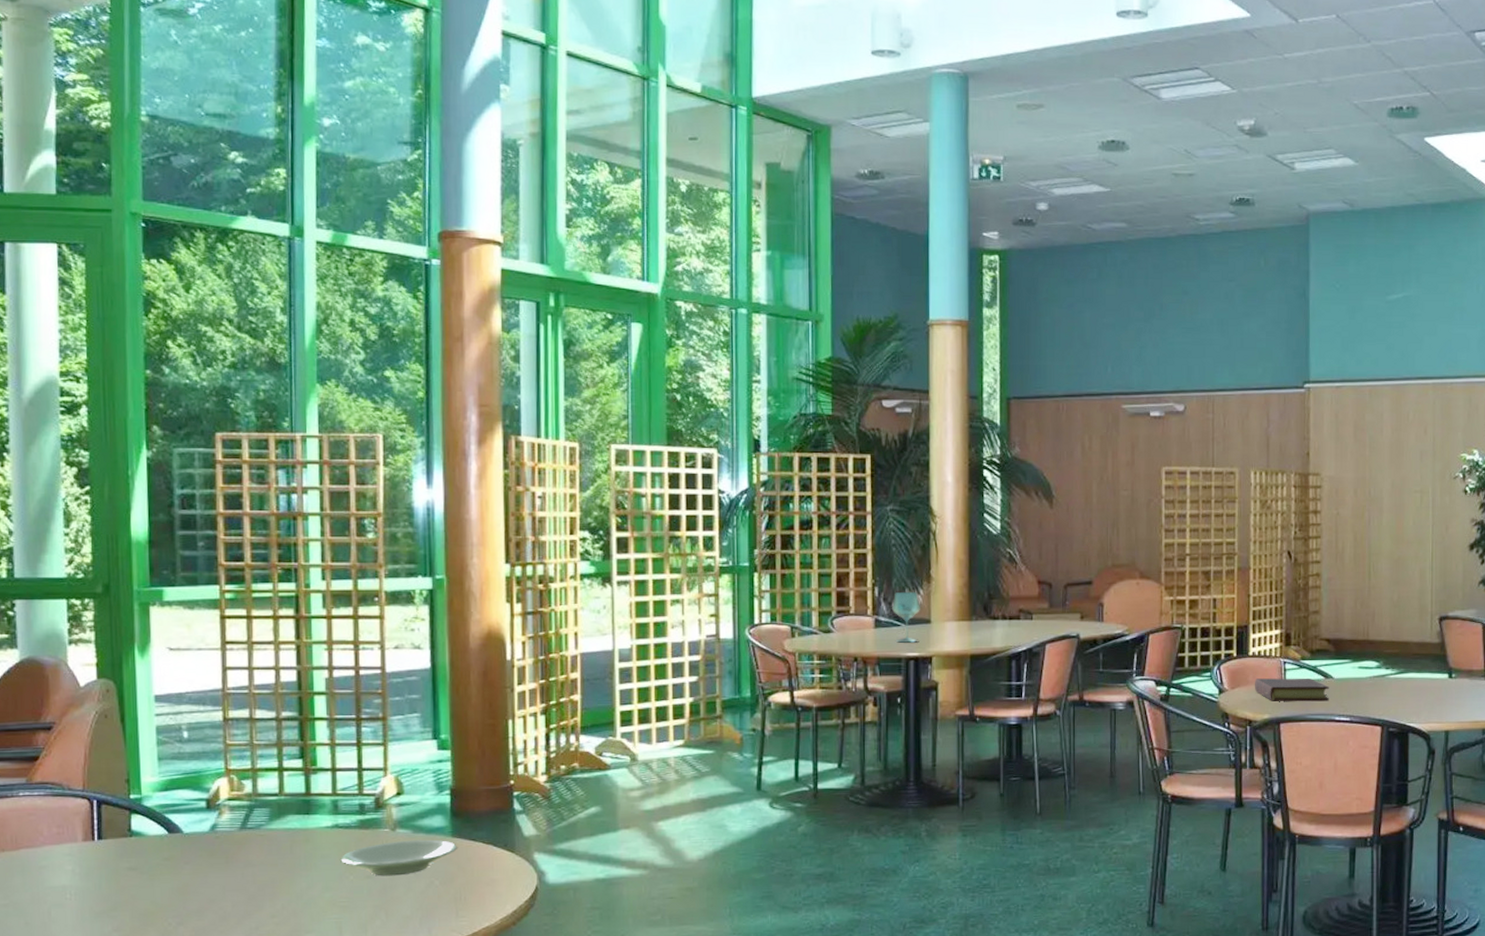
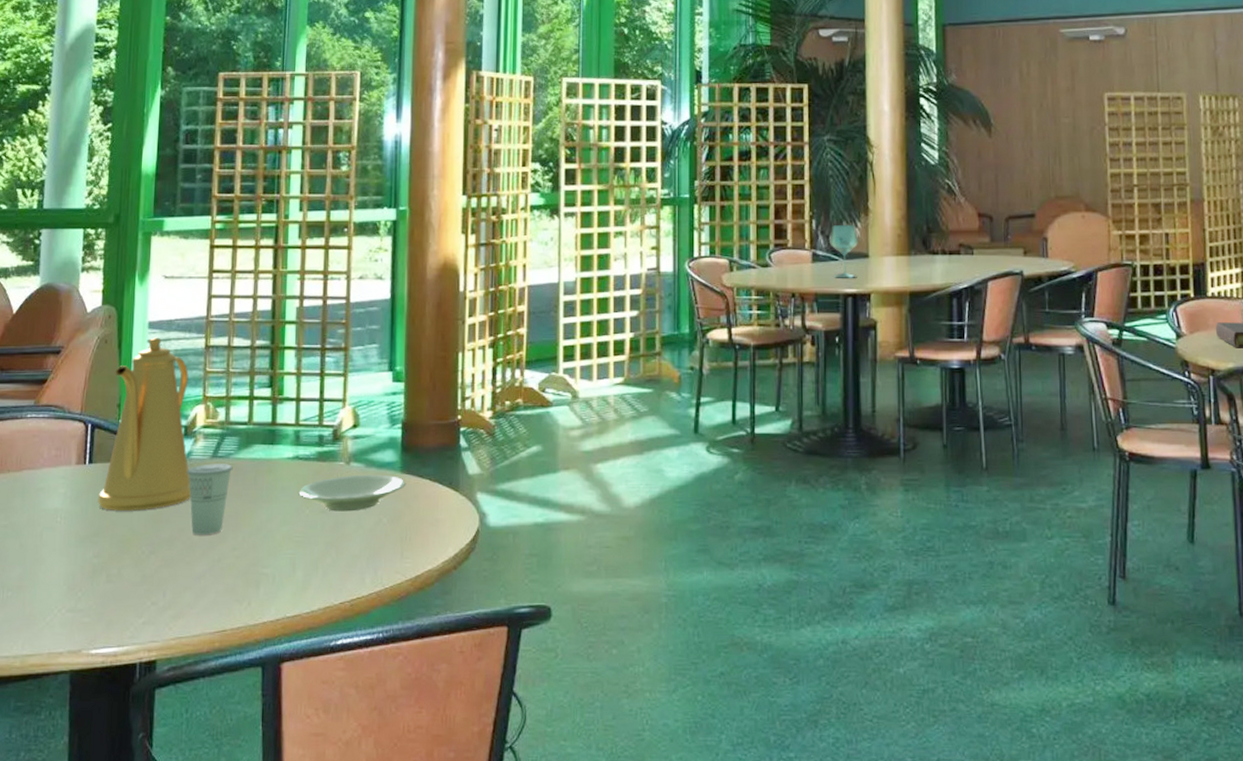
coffee pot: none [112,710,219,885] -> present [97,337,191,511]
cup: none [213,835,265,905] -> present [187,464,233,535]

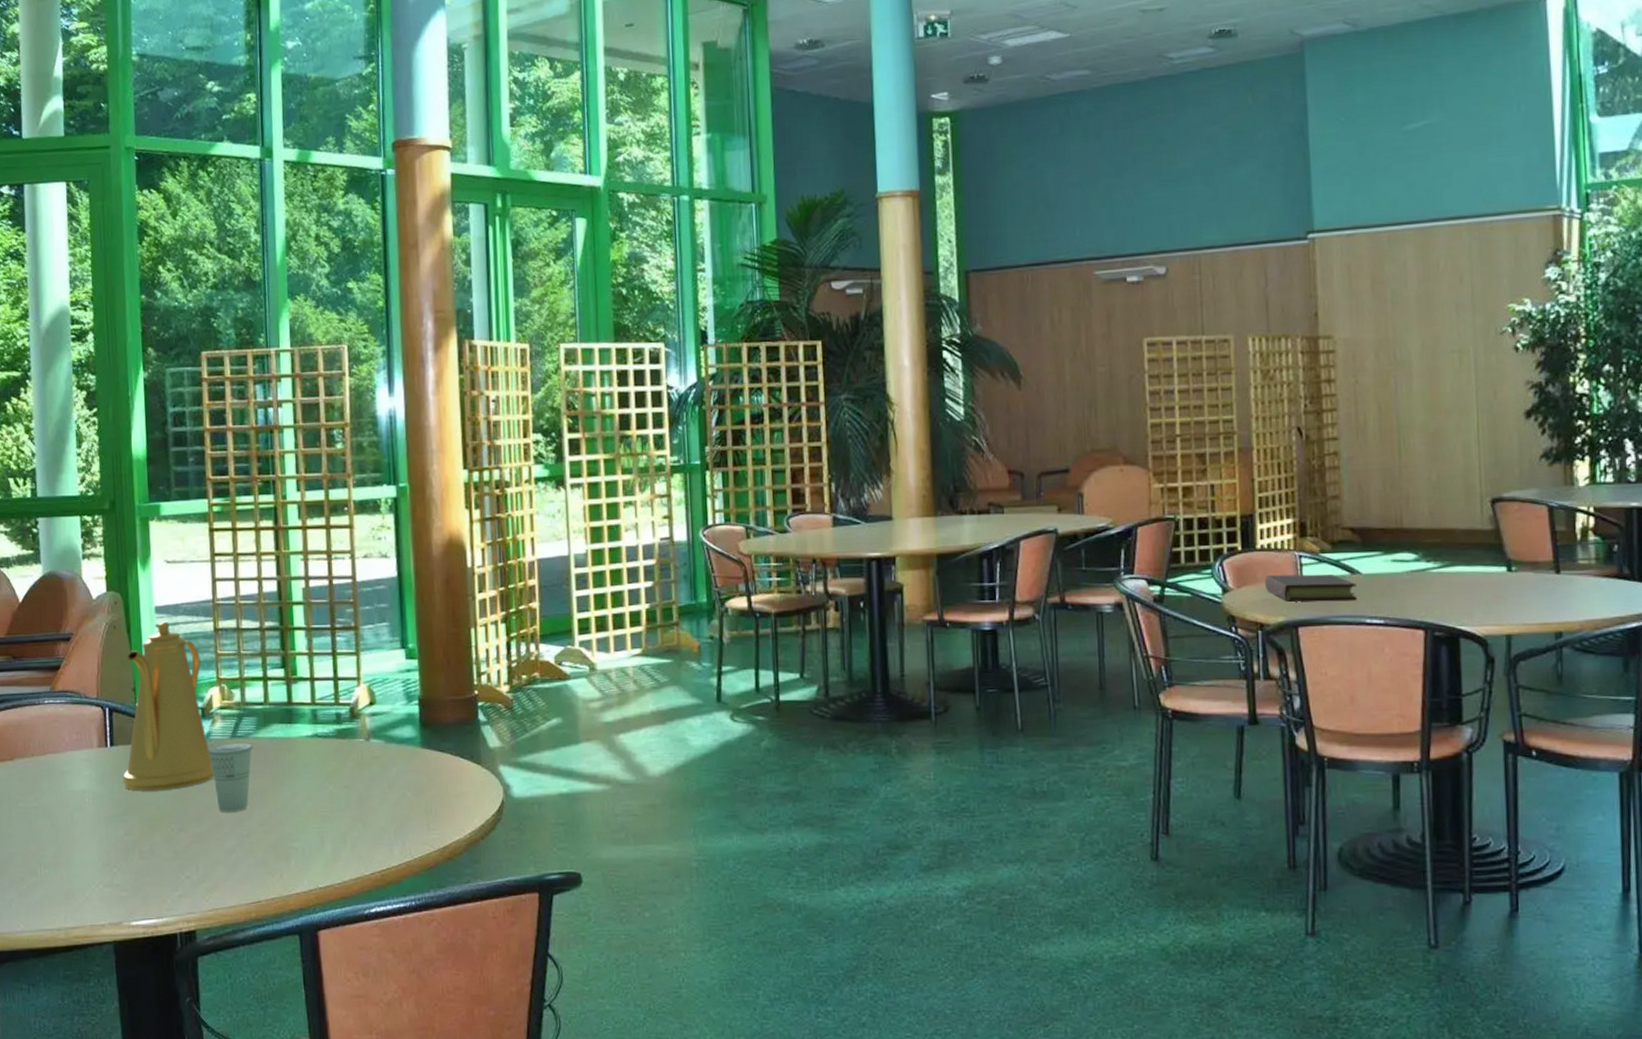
saucer: present [298,474,407,512] -> none [320,750,428,787]
wine glass: present [830,224,858,278] -> none [850,486,881,542]

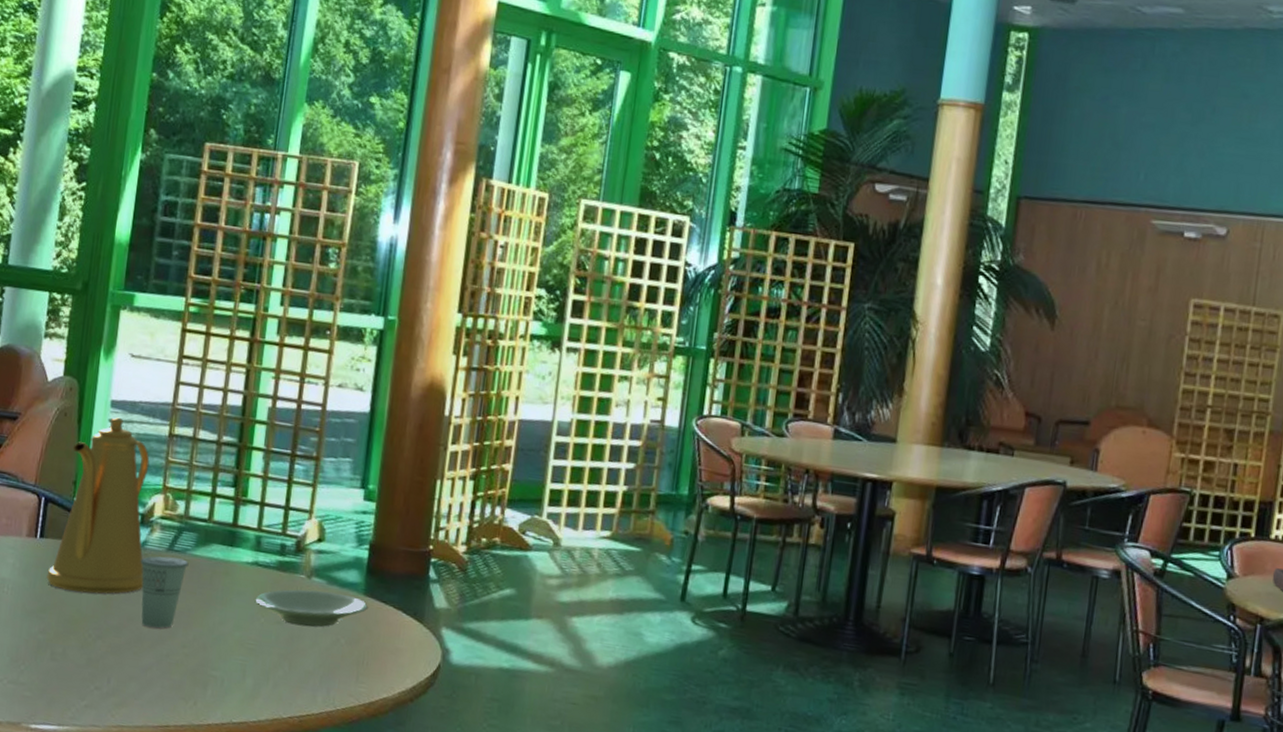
saucer: none [320,750,428,787] -> present [255,589,369,627]

